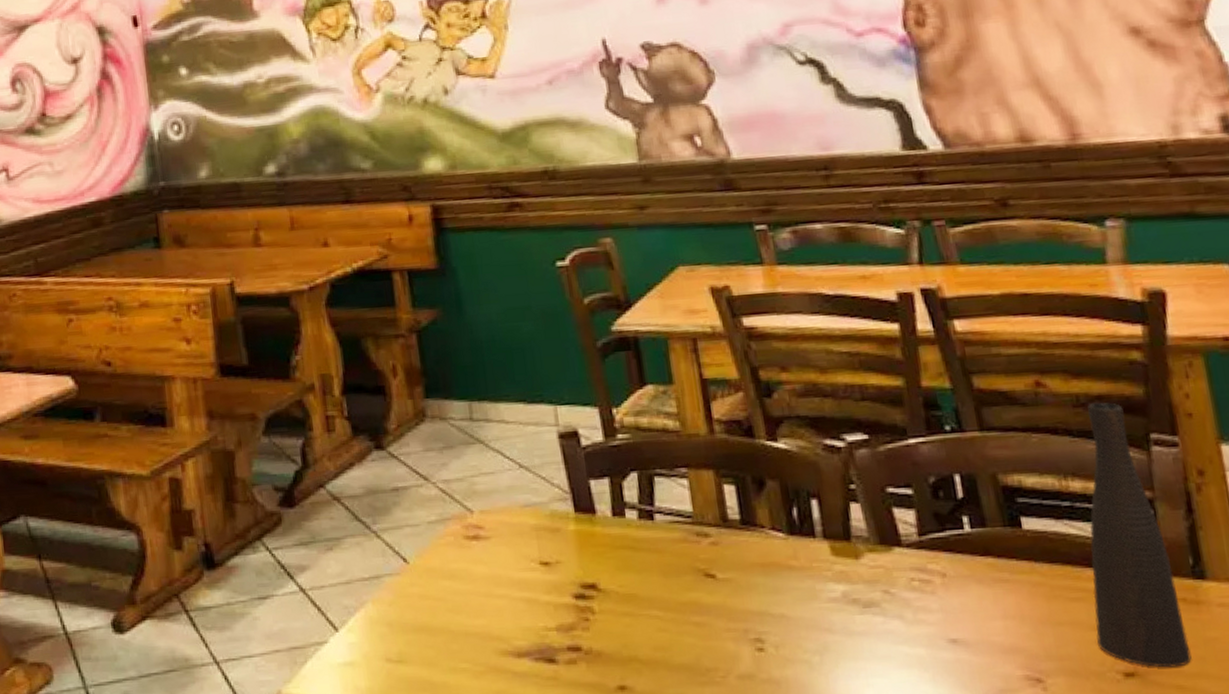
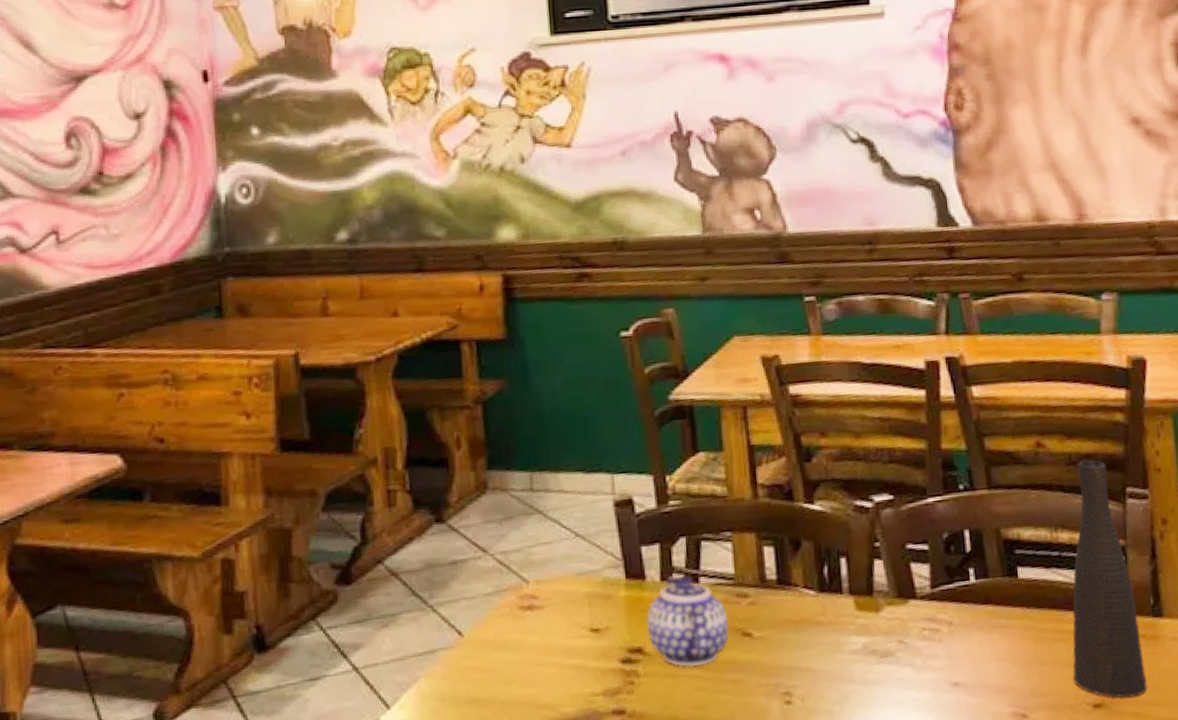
teapot: none [599,511,691,607] -> present [646,575,730,667]

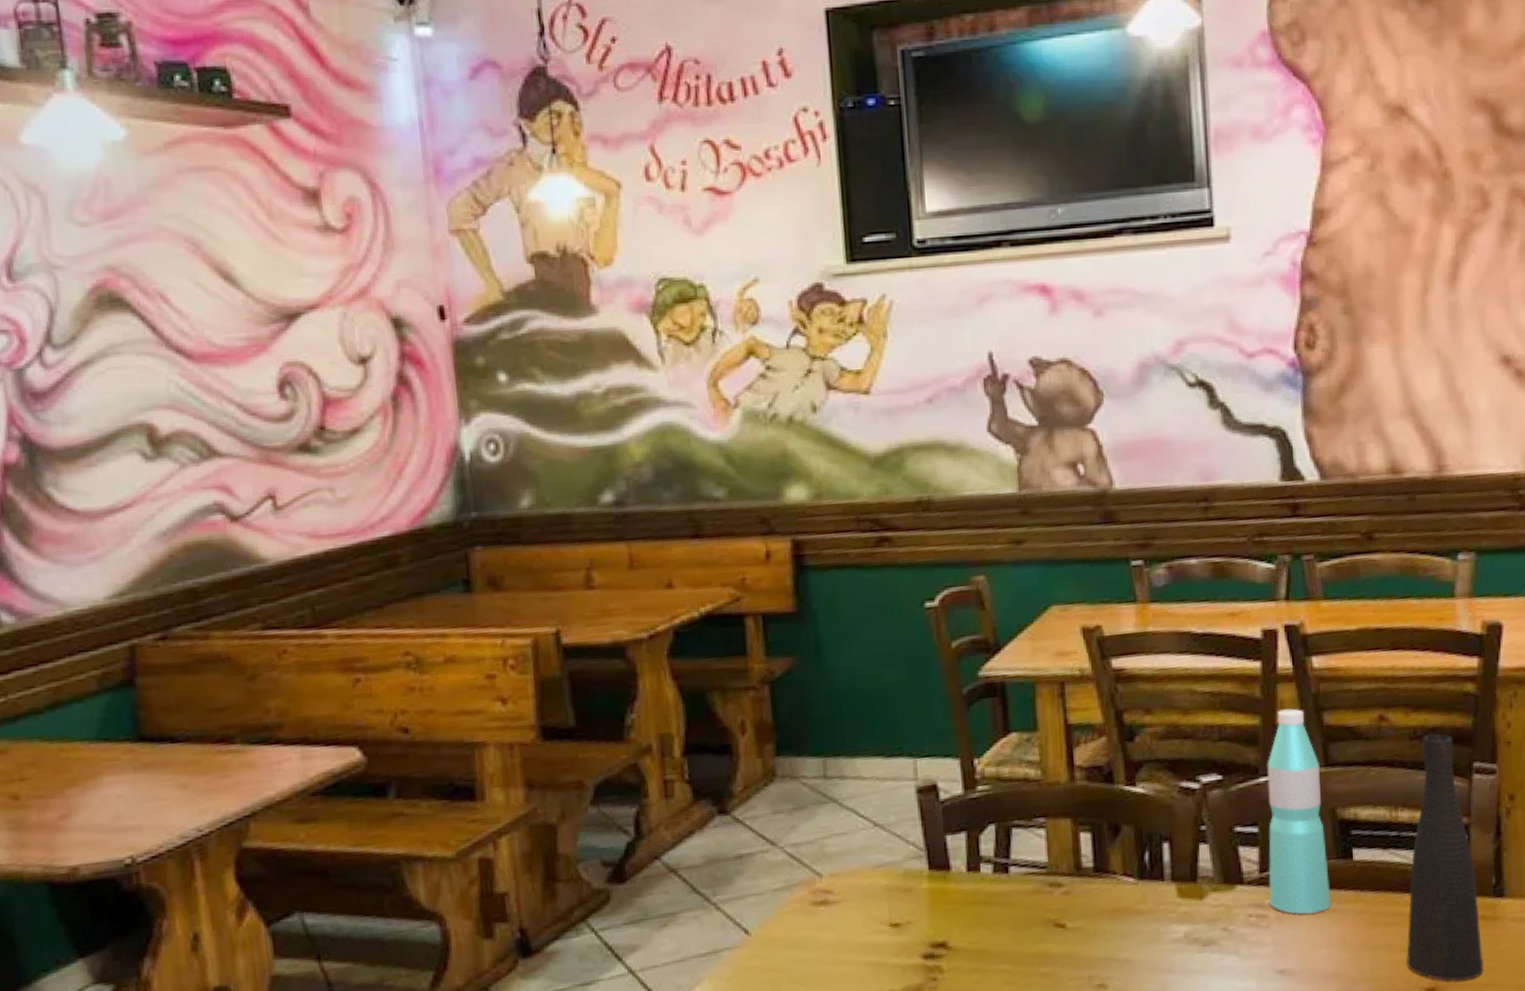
teapot: present [646,575,730,667] -> none [951,865,1042,961]
water bottle: none [934,434,1000,629] -> present [1267,708,1332,914]

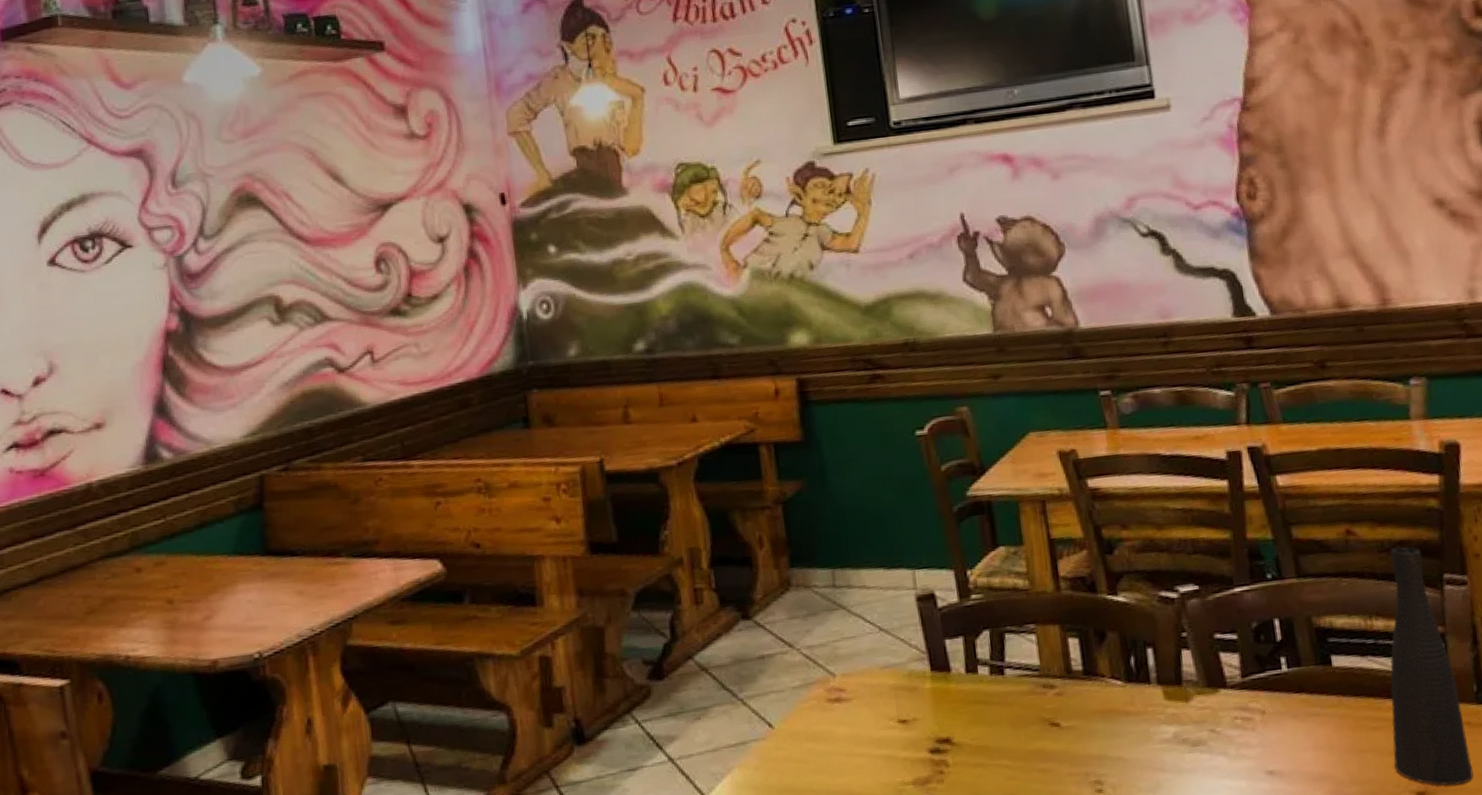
water bottle: present [1267,708,1332,914] -> none [1241,523,1315,718]

